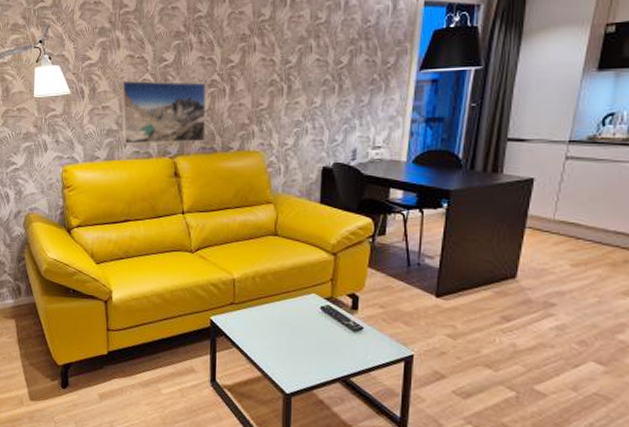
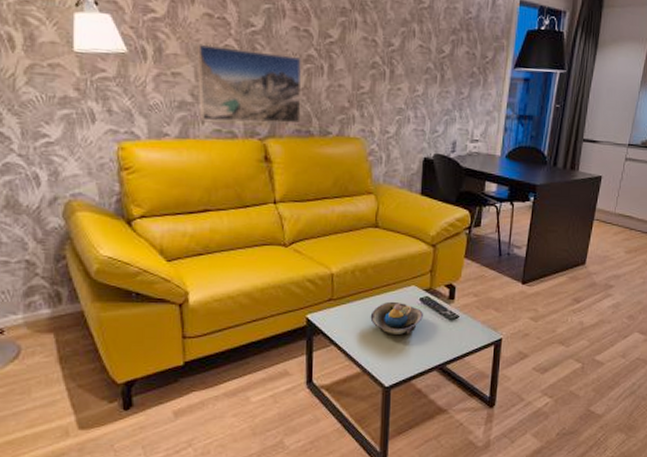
decorative bowl: none [270,308,326,343] -> present [370,301,424,334]

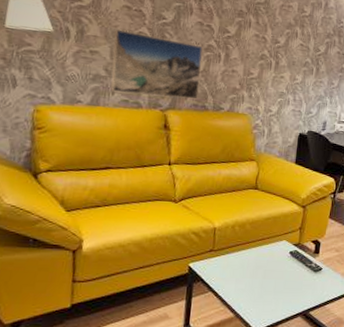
decorative bowl: present [370,301,424,334] -> none [245,253,293,283]

